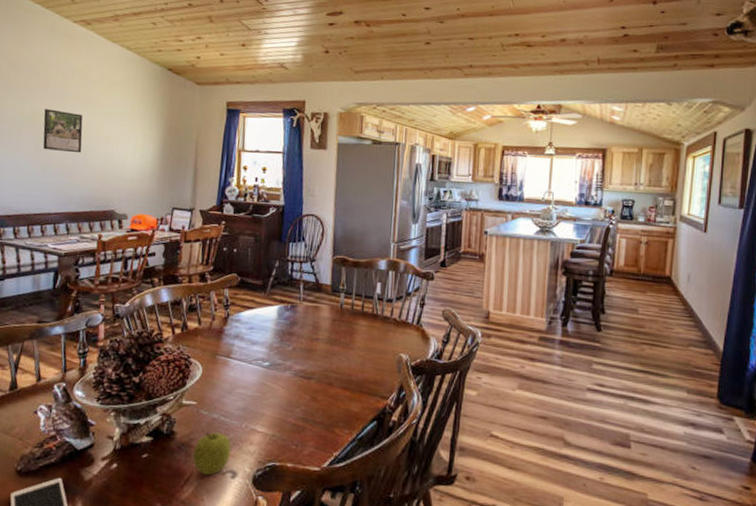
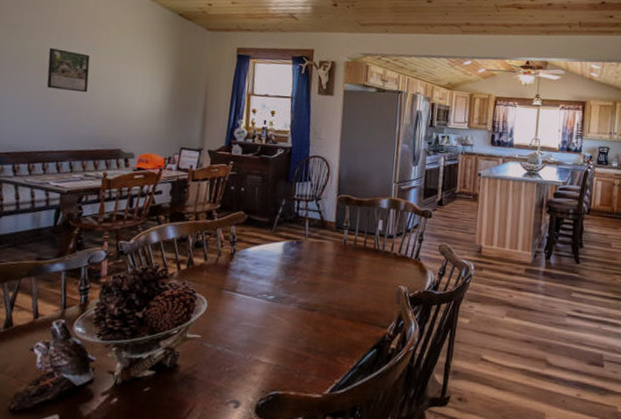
fruit: present [192,432,231,476] -> none [195,364,235,407]

